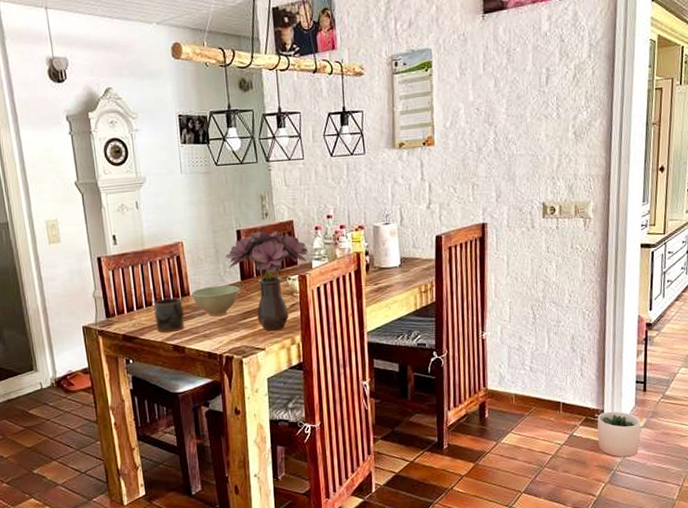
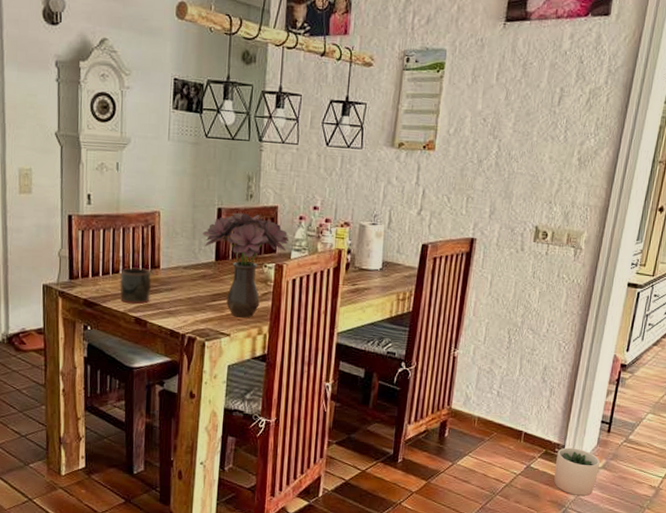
bowl: present [191,285,240,317] -> none [161,262,212,295]

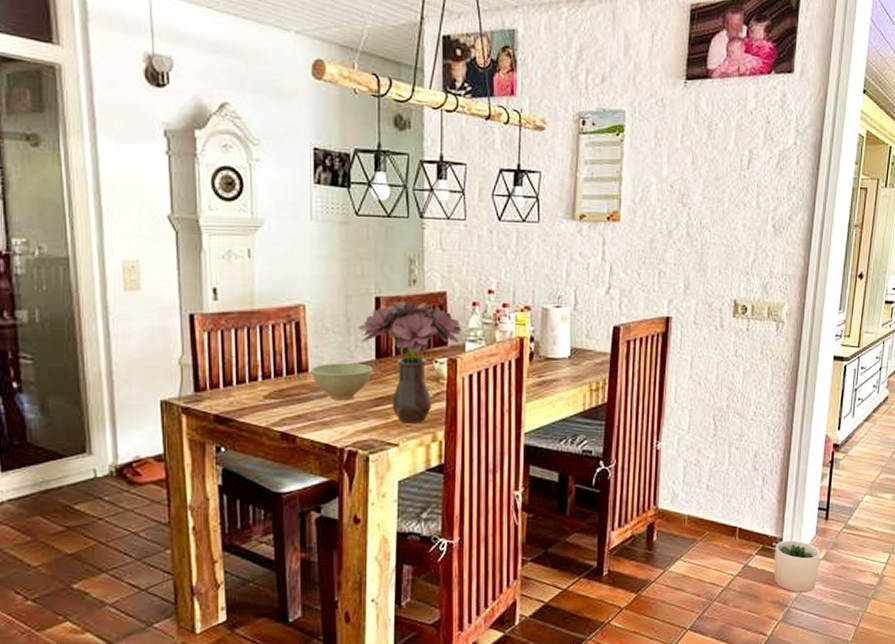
mug: present [119,267,152,305] -> none [259,373,300,417]
bowl: none [161,262,212,295] -> present [311,363,373,401]

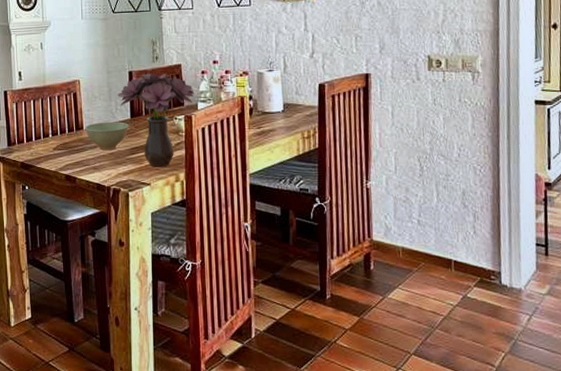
planter: present [773,540,820,592] -> none [494,274,544,326]

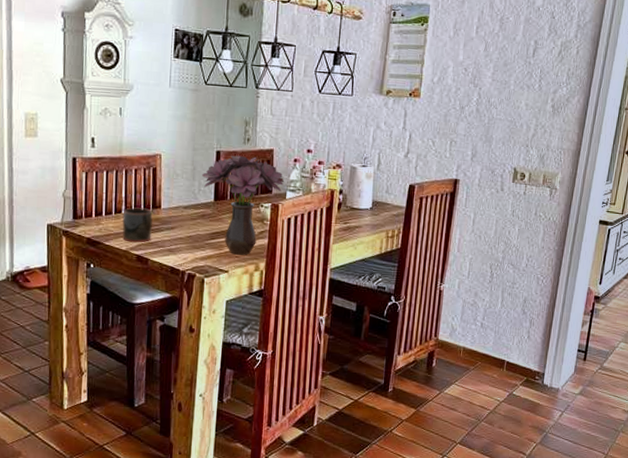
mug: none [50,130,78,163] -> present [122,207,153,243]
bowl: present [85,121,129,151] -> none [162,202,211,233]

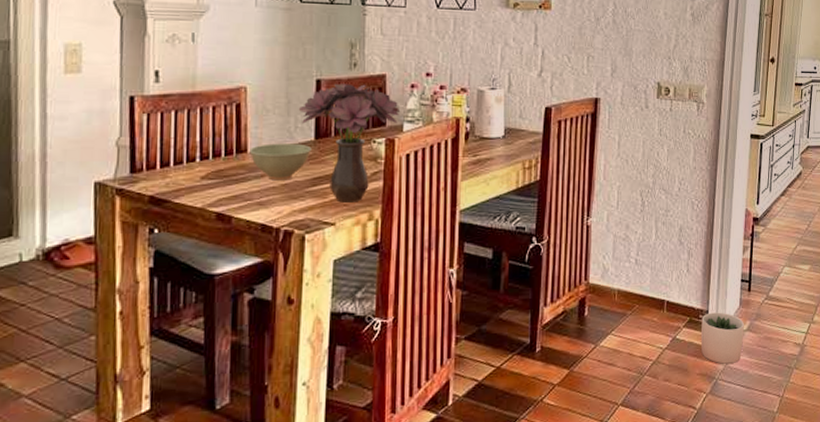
mug: present [122,207,153,243] -> none [196,154,237,198]
bowl: none [162,202,211,233] -> present [249,143,312,181]
planter: none [535,375,577,421] -> present [700,312,744,364]

